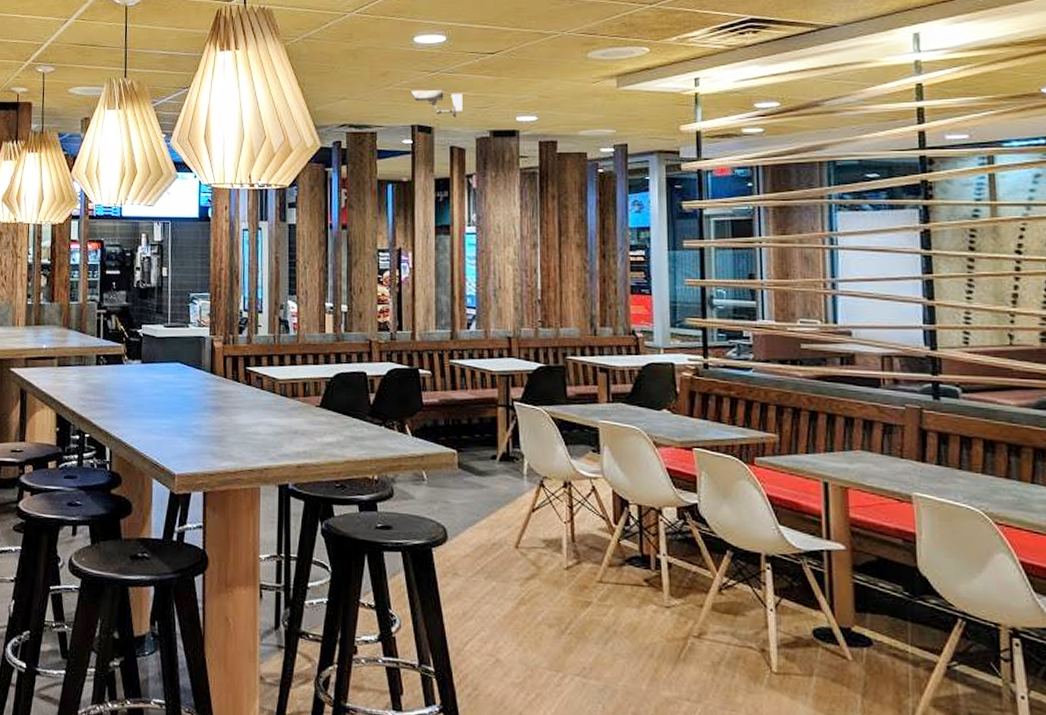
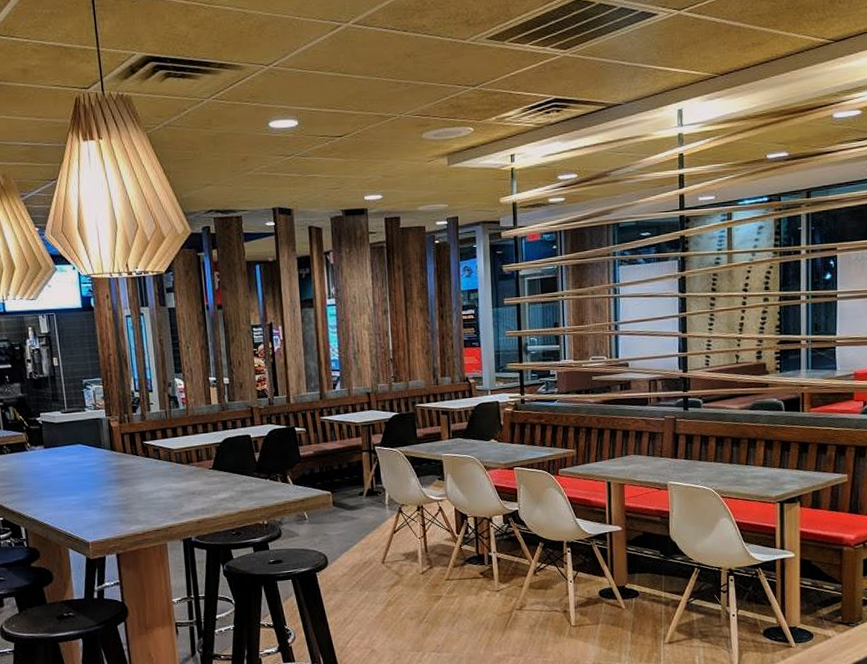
security camera: present [412,90,463,118] -> none [270,173,317,199]

